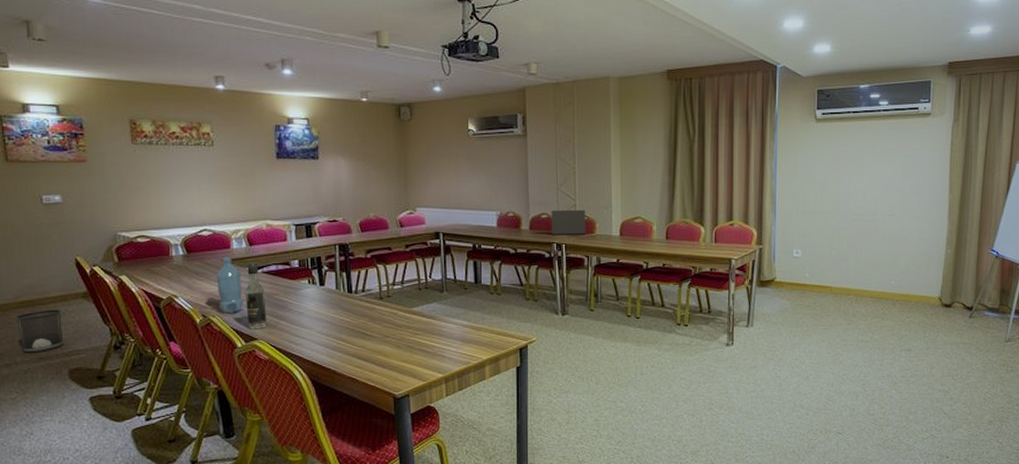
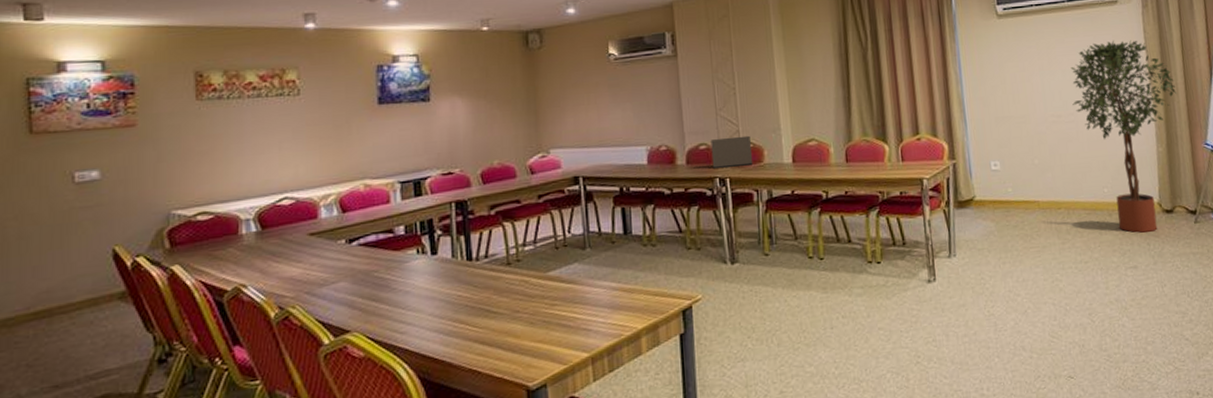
waste bin: present [15,309,64,353] -> none [24,317,90,381]
water bottle: present [216,256,243,313] -> none [298,228,333,301]
bottle: present [245,262,267,330] -> none [336,233,363,320]
potted tree: none [874,150,973,322] -> present [1070,40,1177,233]

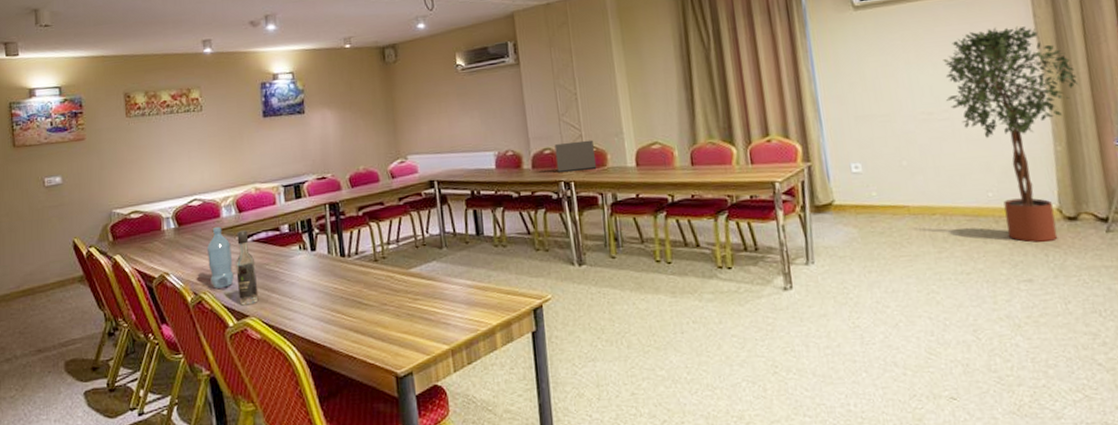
water bottle: none [298,228,333,301] -> present [206,226,234,289]
bottle: none [336,233,363,320] -> present [236,230,259,306]

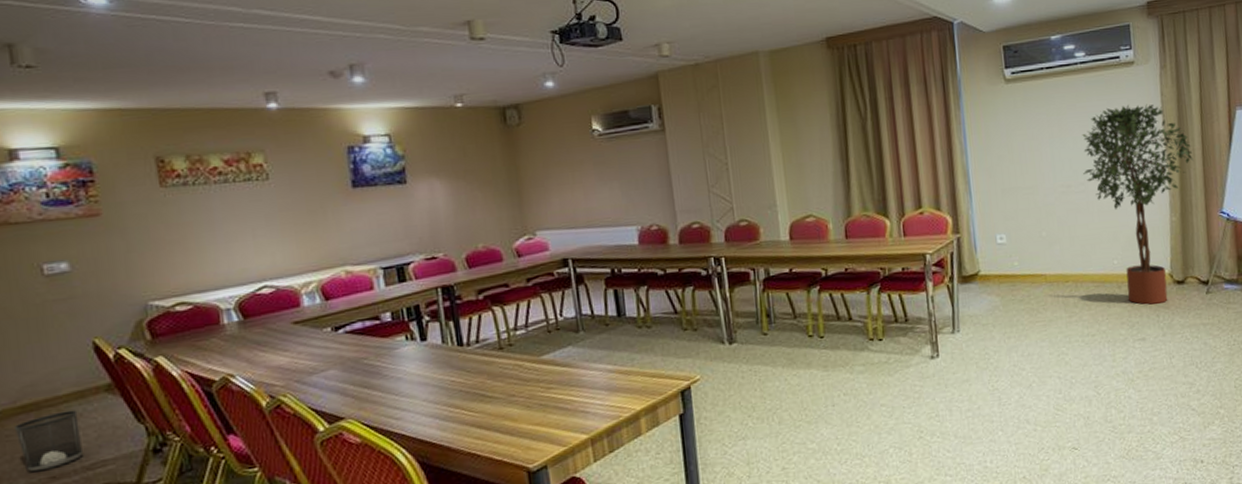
waste bin: none [16,296,61,346] -> present [13,410,84,473]
water bottle: present [206,226,234,289] -> none [284,317,323,390]
bottle: present [236,230,259,306] -> none [324,320,356,407]
laptop: present [554,139,597,172] -> none [703,212,749,248]

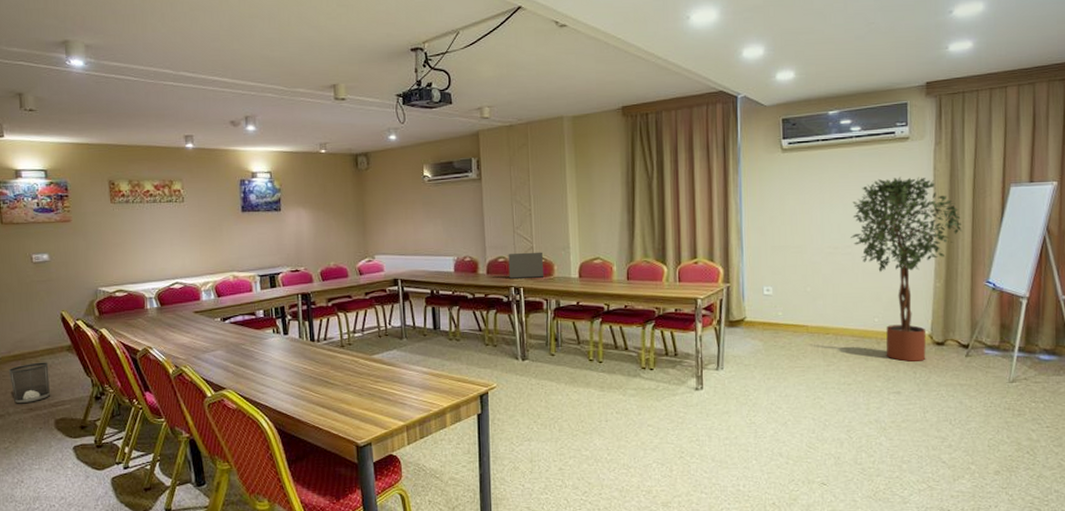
laptop: none [703,212,749,248] -> present [508,252,544,279]

